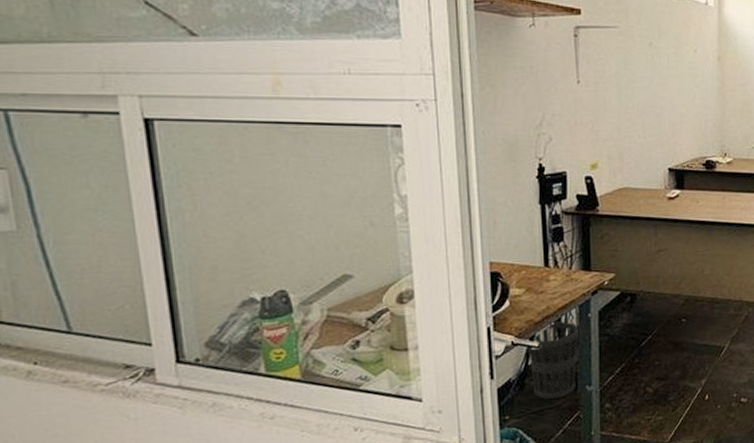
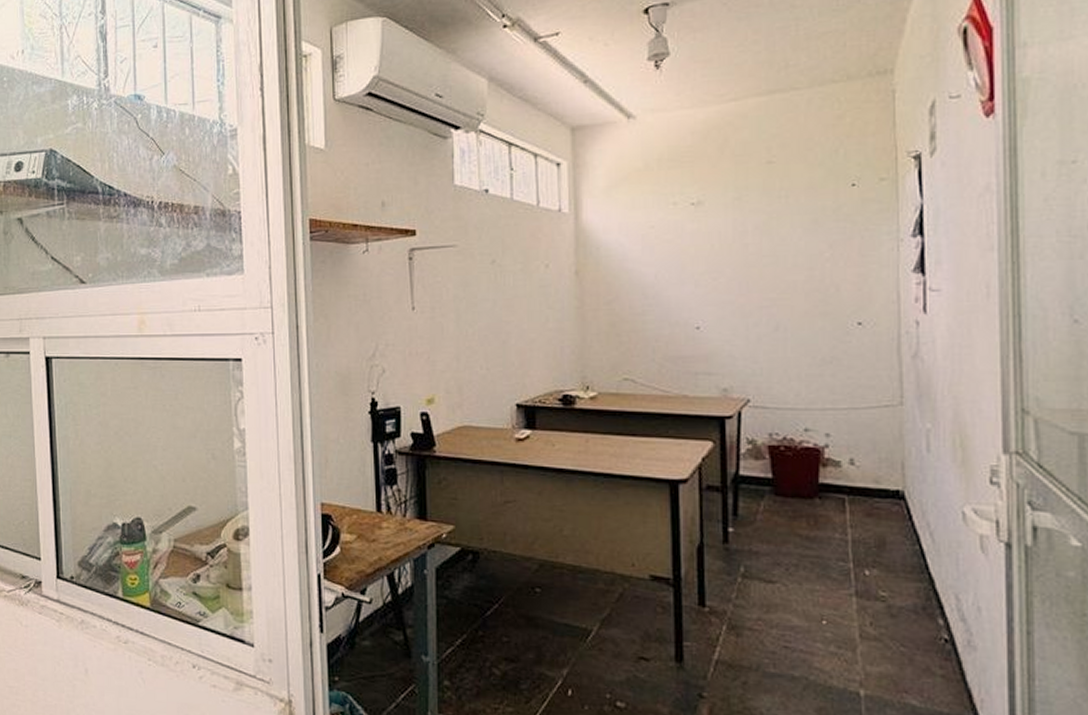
wastebasket: present [527,321,580,399] -> none [358,575,414,665]

